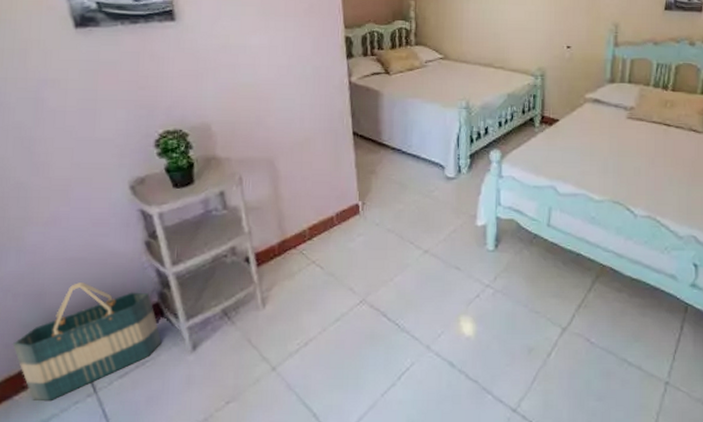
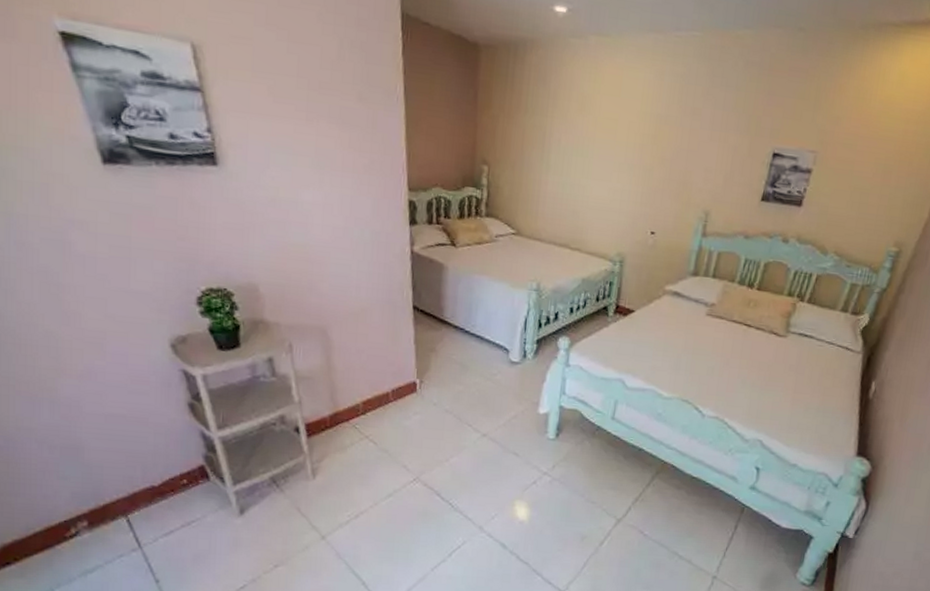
tote bag: present [12,283,162,402] -> none [51,439,208,553]

